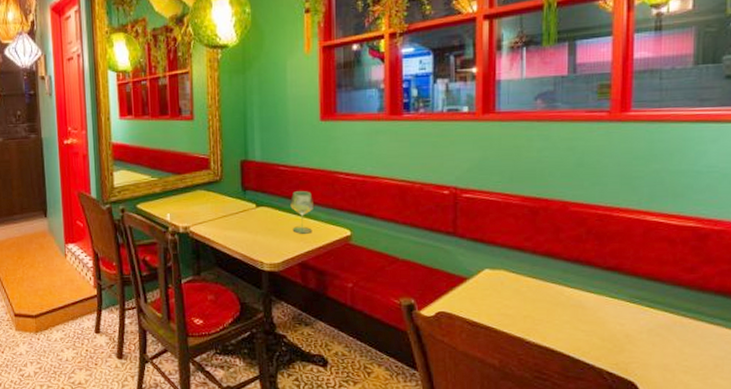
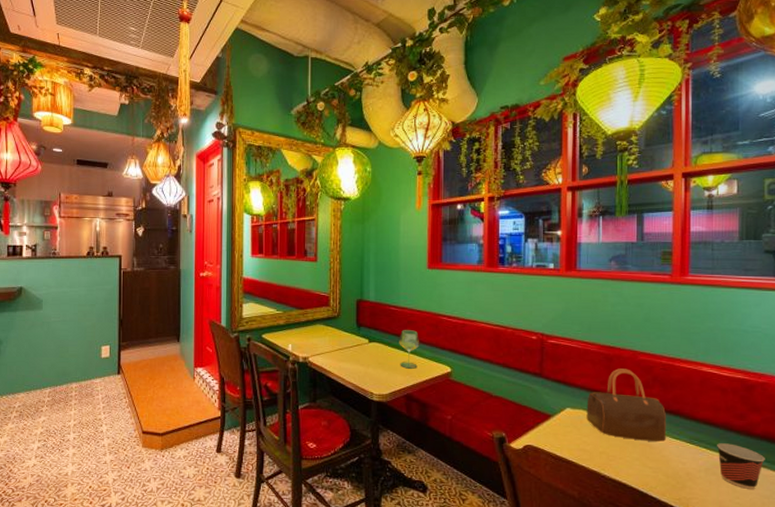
handbag: none [508,222,603,302] -> present [586,368,667,442]
cup: none [662,300,720,350] -> present [717,443,765,489]

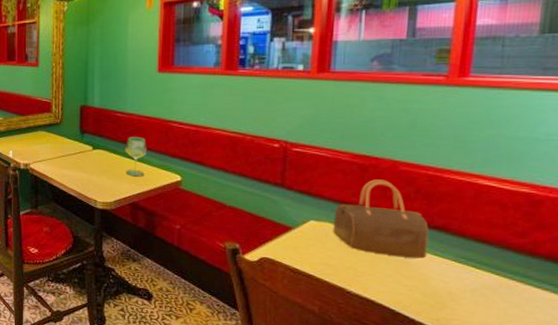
cup: present [717,443,765,489] -> none [489,262,549,313]

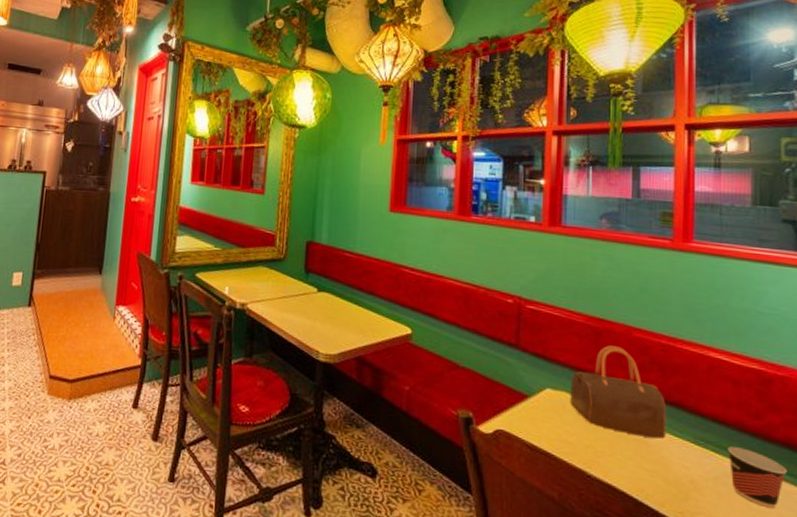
wine glass: present [125,137,148,177] -> none [352,280,377,327]
cup: none [489,262,549,313] -> present [728,446,787,508]

